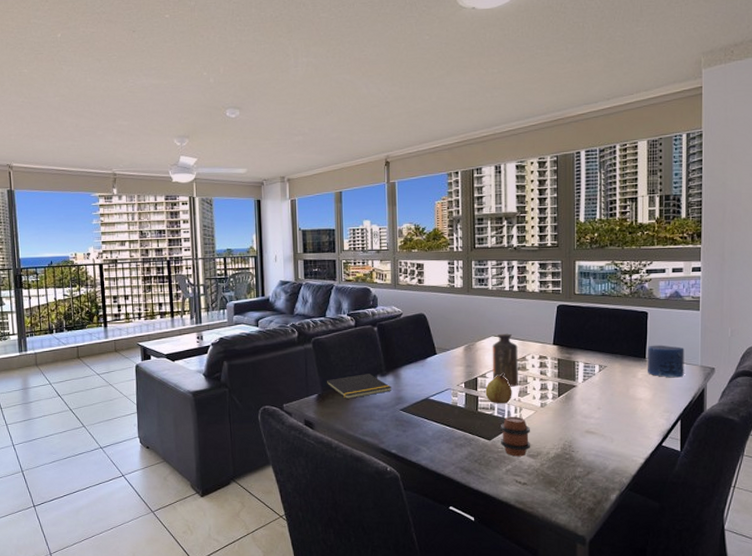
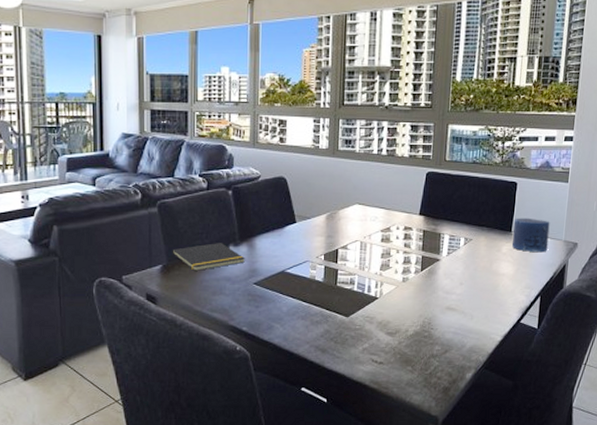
fruit: present [485,372,512,404] -> none [346,244,374,278]
bottle: present [492,333,519,387] -> none [354,201,383,260]
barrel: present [501,416,530,457] -> none [359,291,390,334]

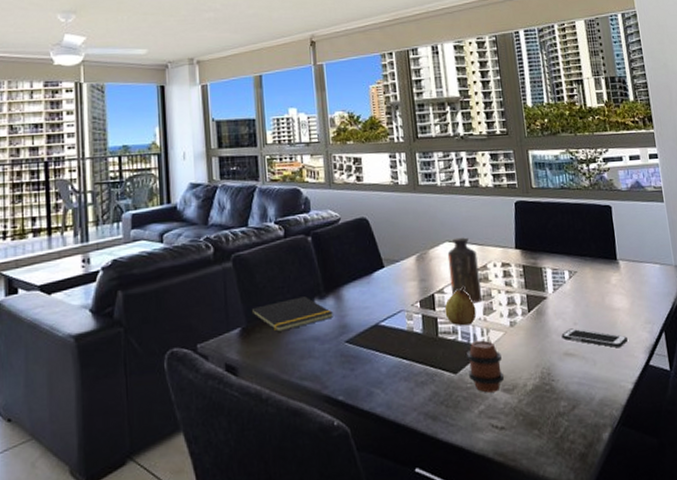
fruit: none [346,244,374,278] -> present [444,285,477,326]
bottle: none [354,201,383,260] -> present [447,237,483,303]
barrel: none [359,291,390,334] -> present [467,340,504,393]
cell phone: none [447,287,506,307] -> present [561,328,628,348]
candle: present [511,218,550,252] -> none [616,243,660,281]

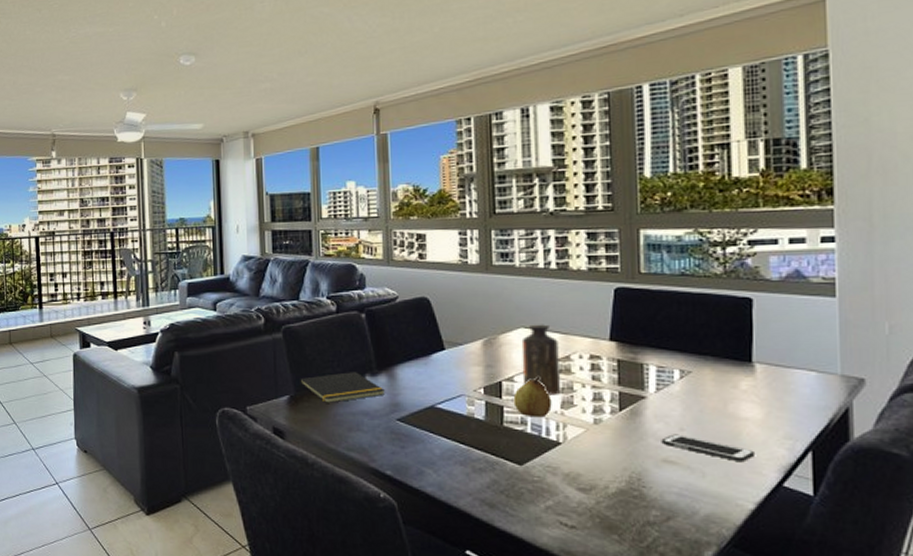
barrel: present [467,340,504,393] -> none [536,434,580,490]

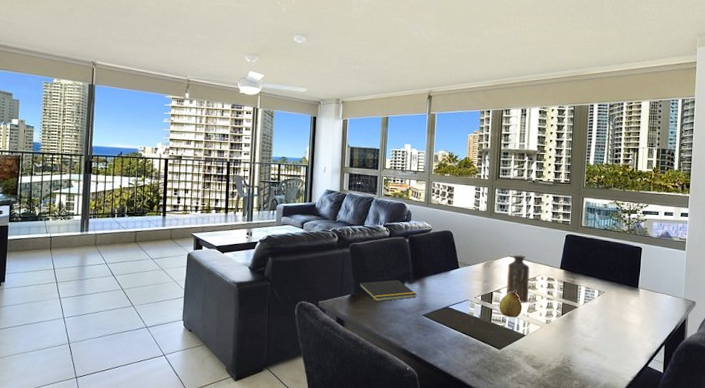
cell phone: present [661,434,754,463] -> none [584,332,634,351]

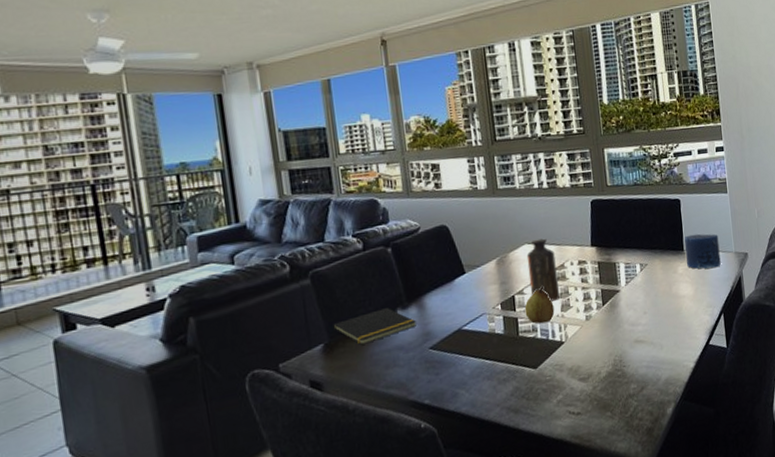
candle: none [638,277,671,307] -> present [684,233,721,269]

